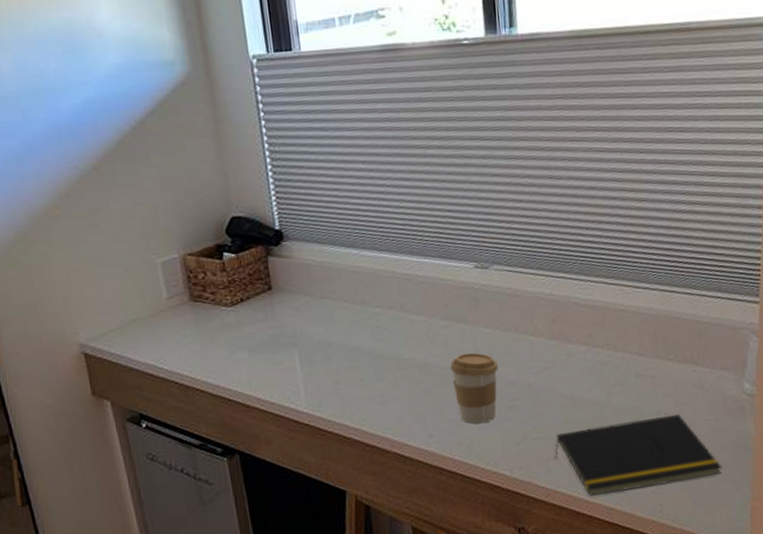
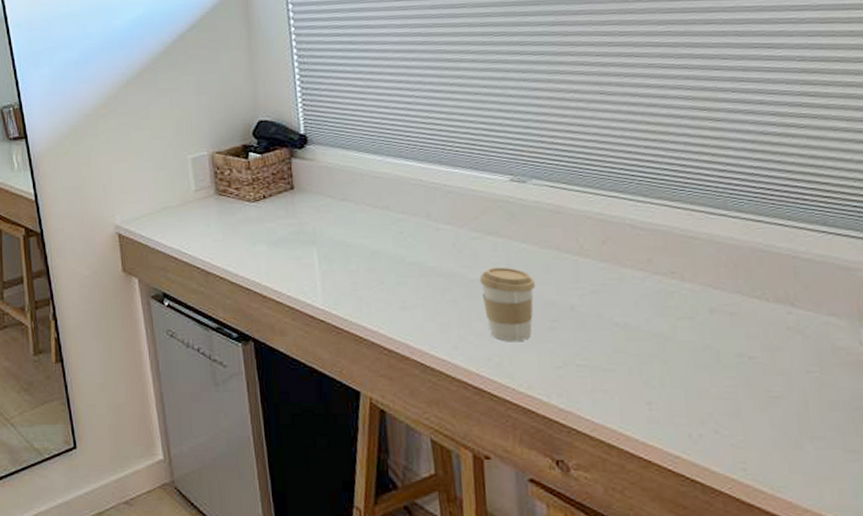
notepad: present [554,414,722,496] -> none [602,360,832,440]

